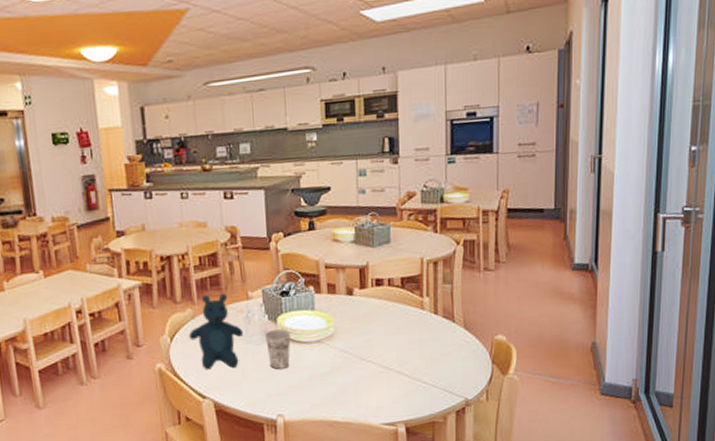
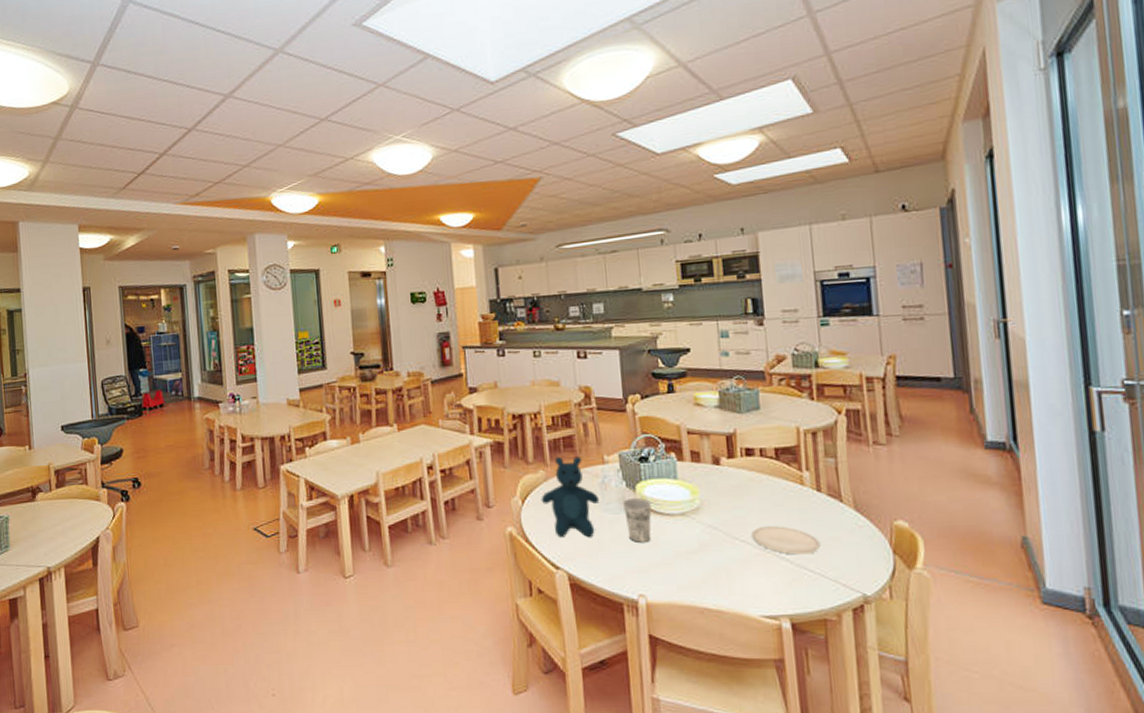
plate: none [377,346,434,370] -> present [751,526,820,555]

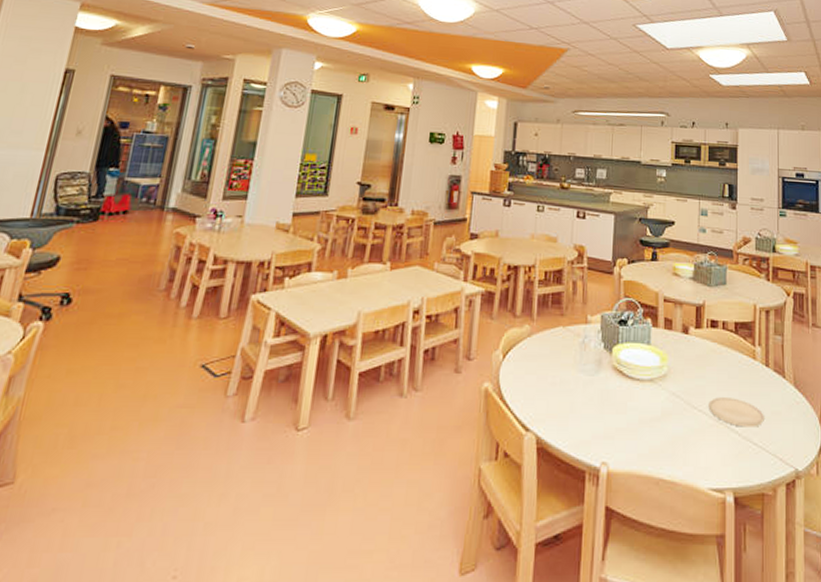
stuffed toy: present [541,456,600,537] -> none [522,312,578,398]
cup: present [623,498,652,544] -> none [598,361,624,408]

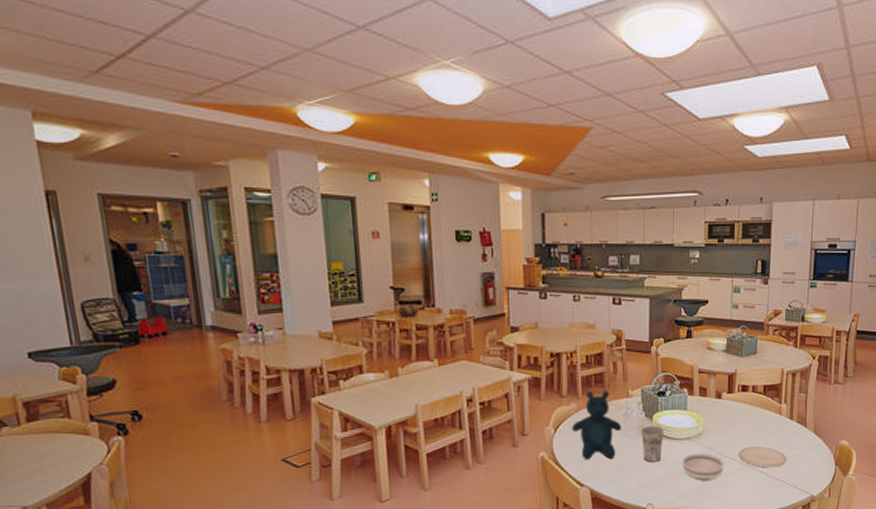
stuffed toy: none [522,312,578,398] -> present [571,391,622,459]
cup: none [598,361,624,408] -> present [641,426,664,463]
bowl: none [644,399,692,438] -> present [683,453,724,480]

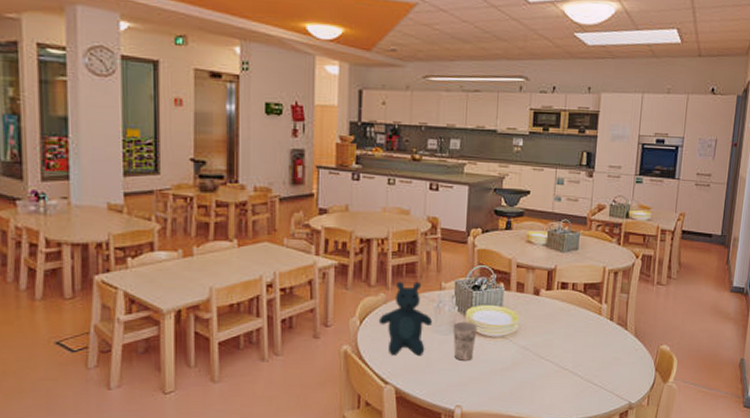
bowl: present [683,453,724,480] -> none [495,352,539,383]
plate: present [738,446,787,468] -> none [555,348,605,372]

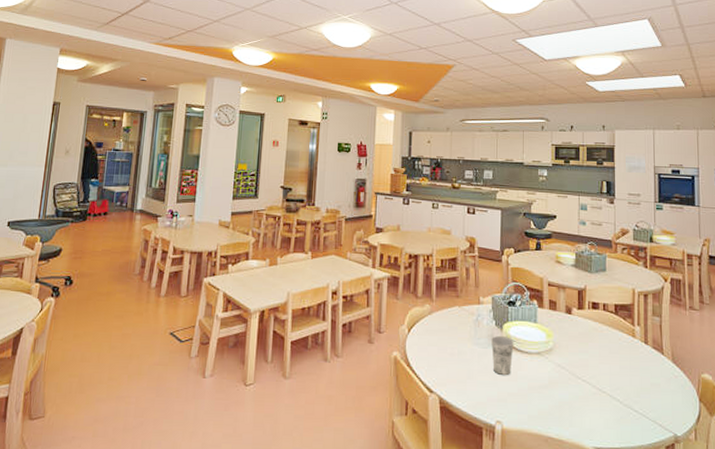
stuffed toy: present [378,281,433,355] -> none [424,294,473,366]

